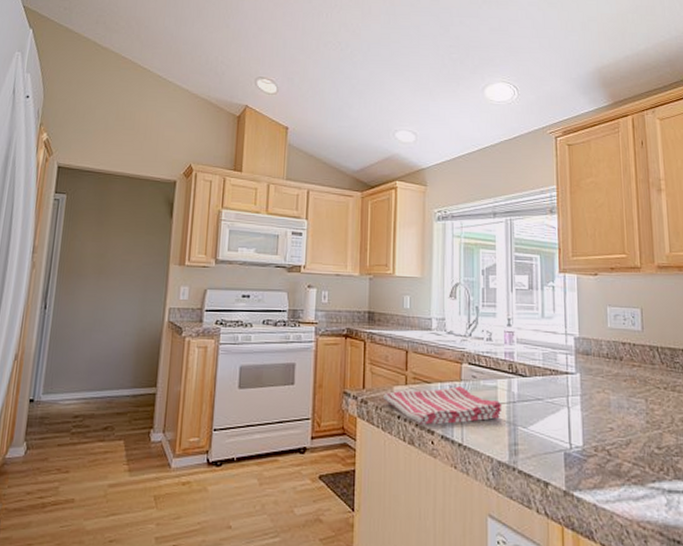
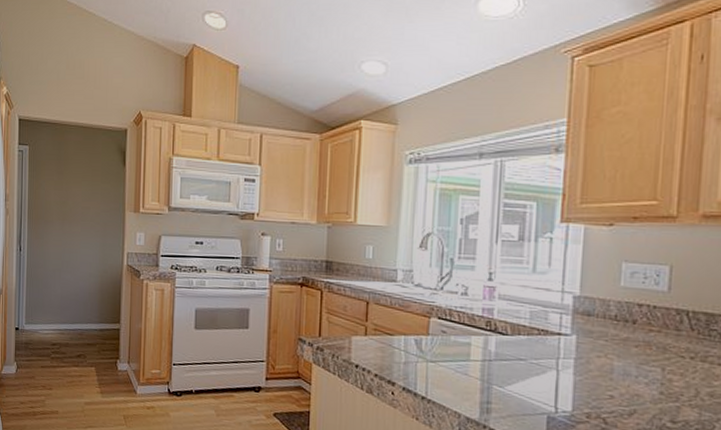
dish towel: present [383,386,502,425] -> none [340,340,476,377]

